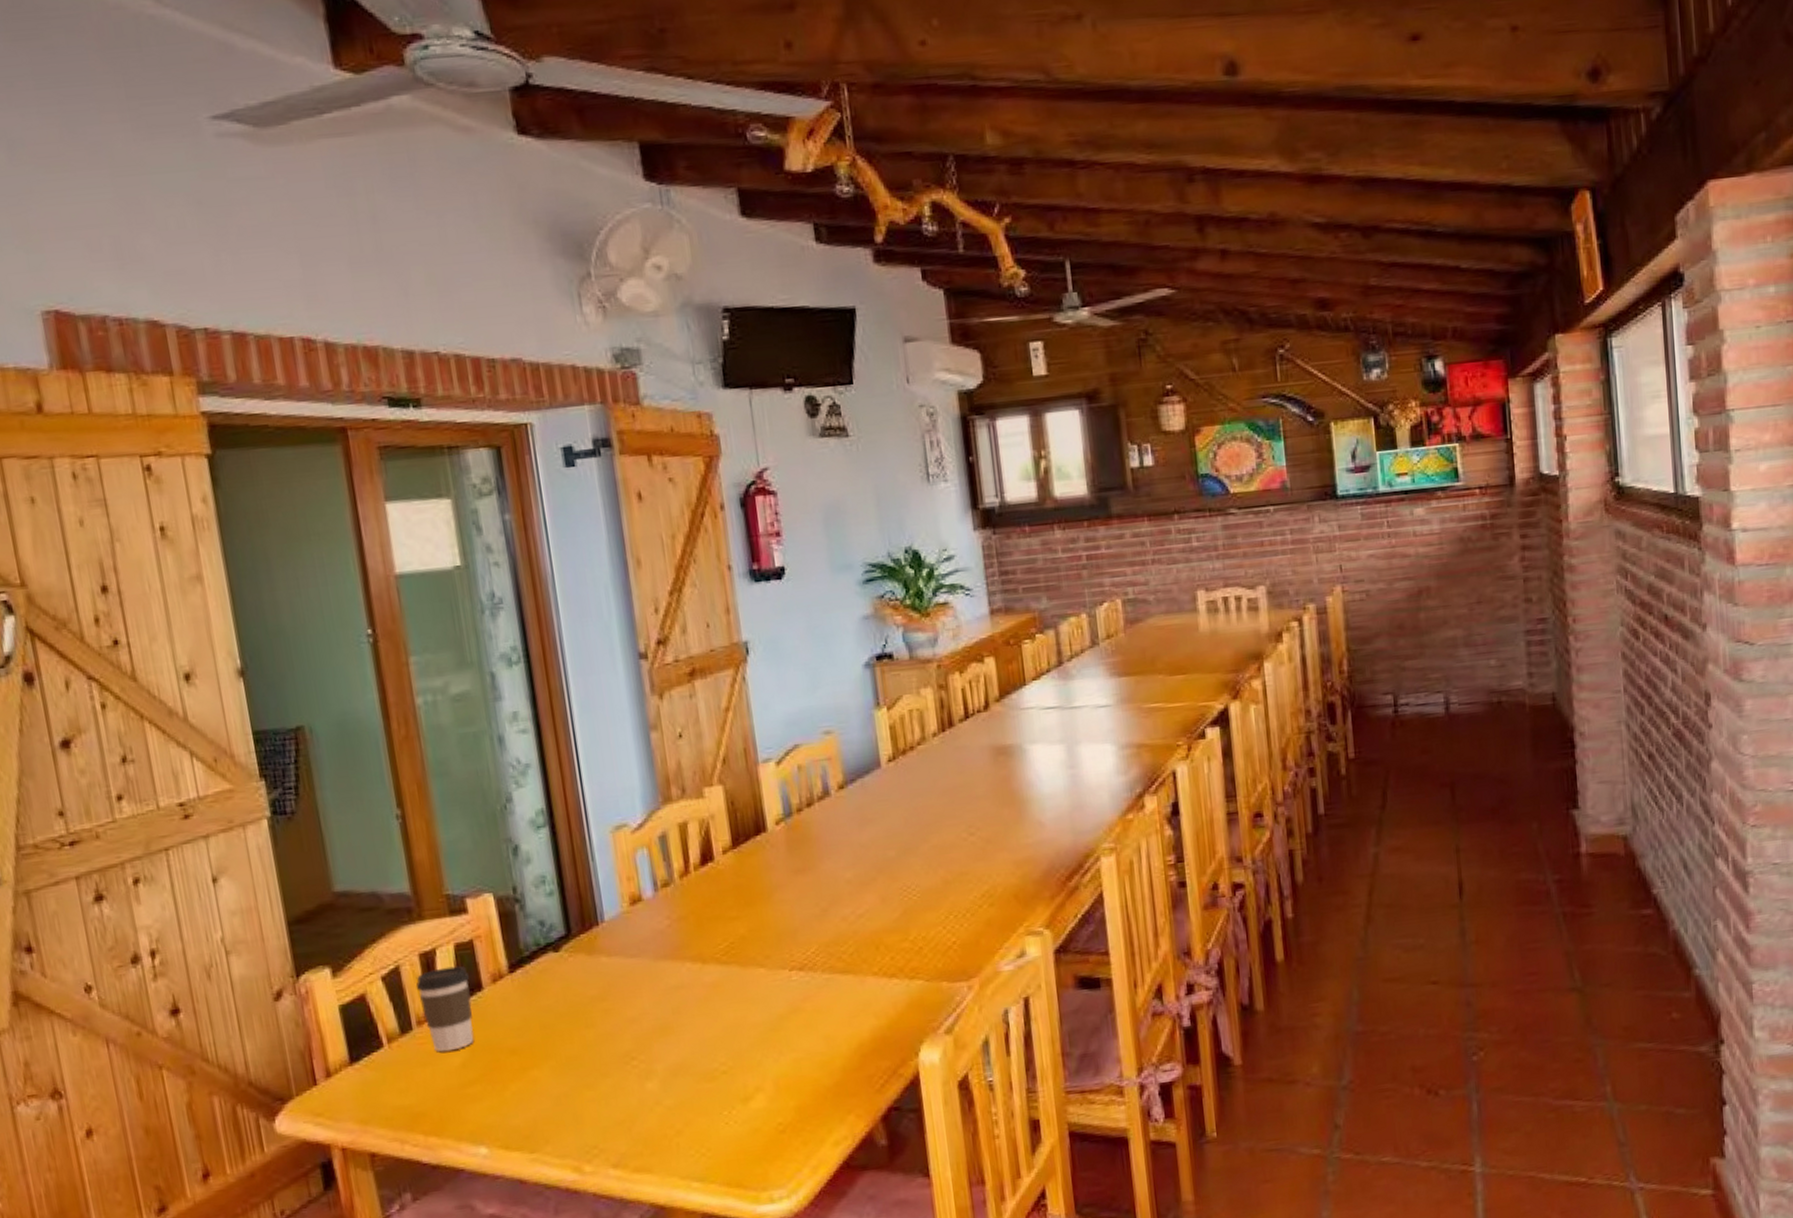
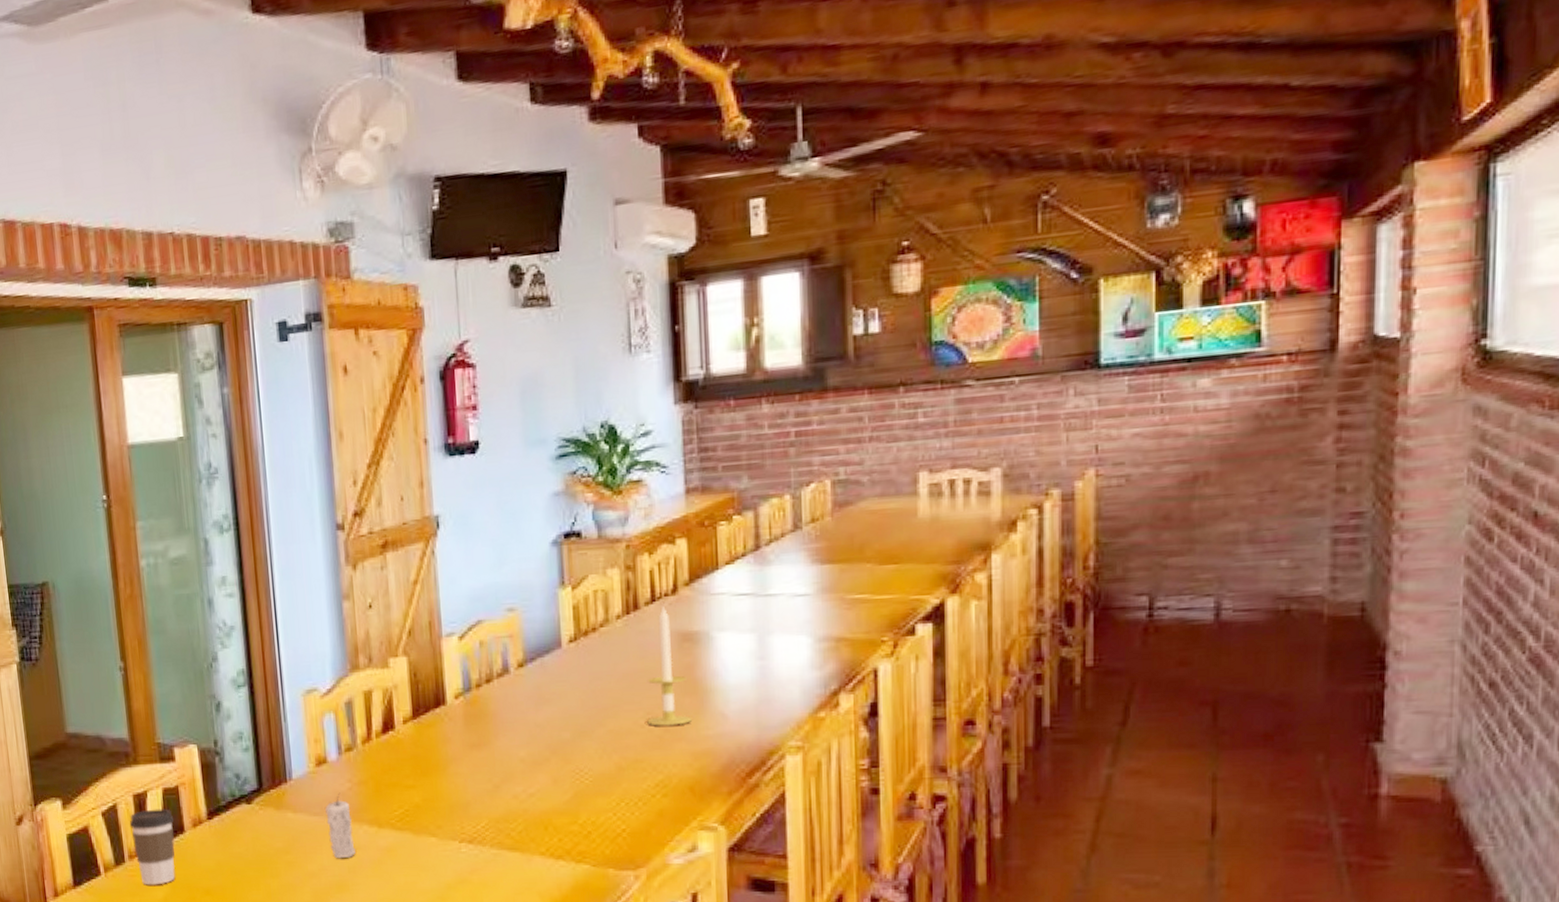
candle: none [643,931,679,1000] -> present [325,792,355,858]
candle: none [967,721,1011,838] -> present [647,605,691,726]

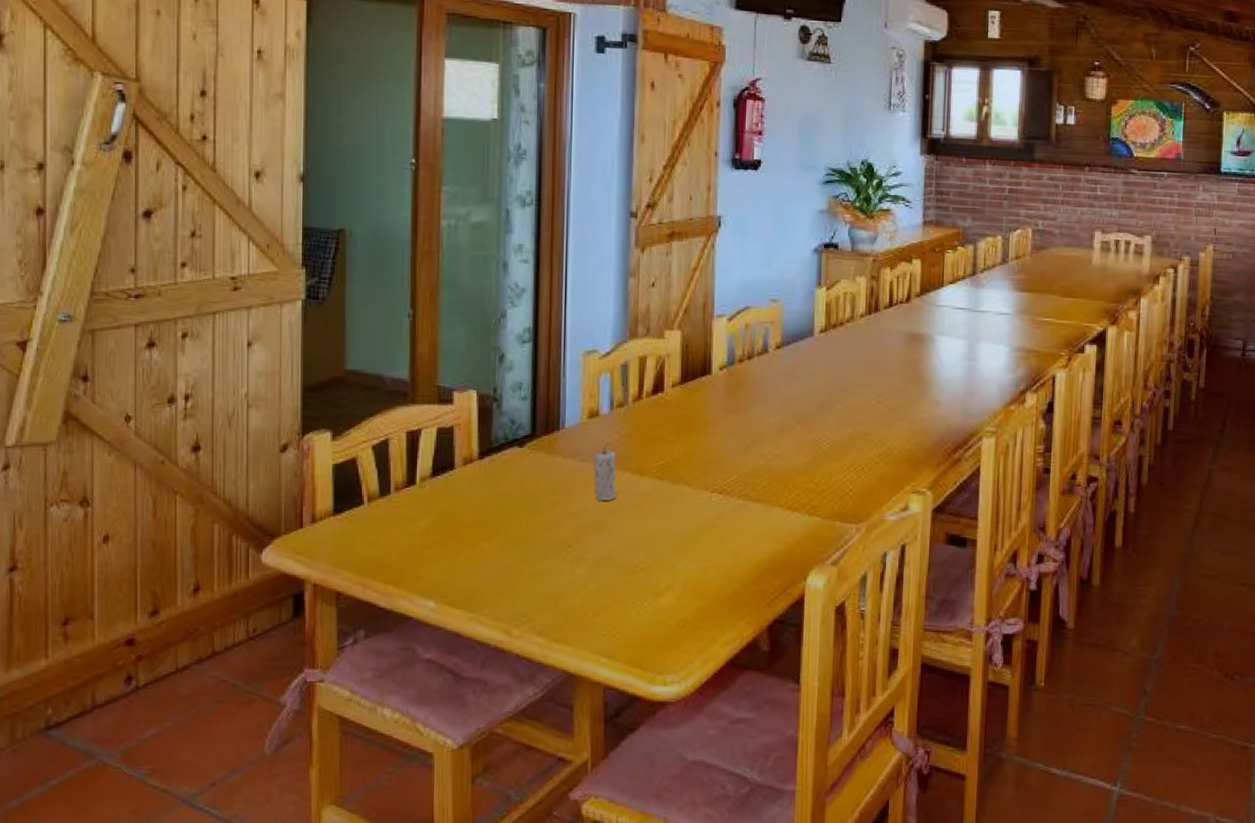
coffee cup: present [129,809,175,885] -> none [399,446,445,517]
candle: present [647,605,691,726] -> none [878,310,913,408]

